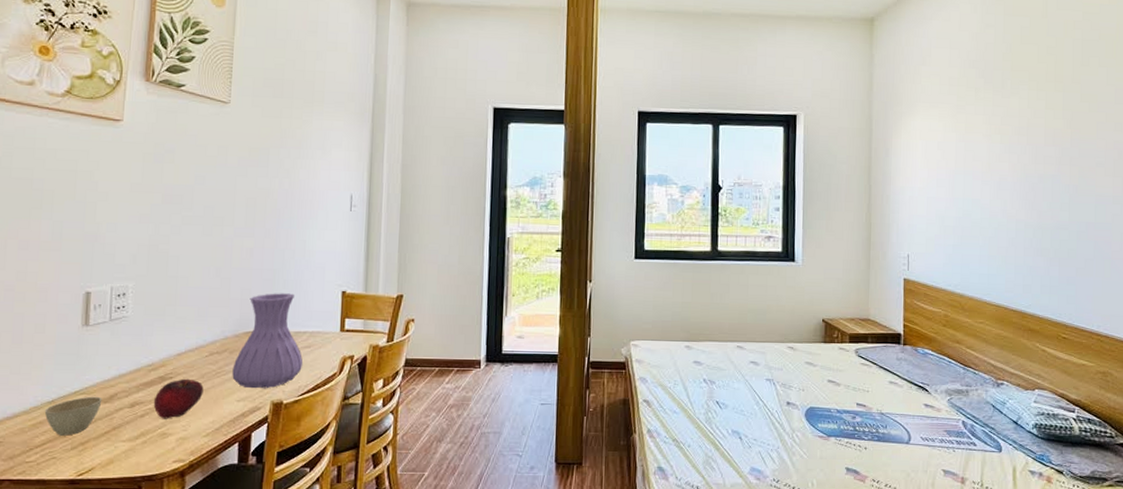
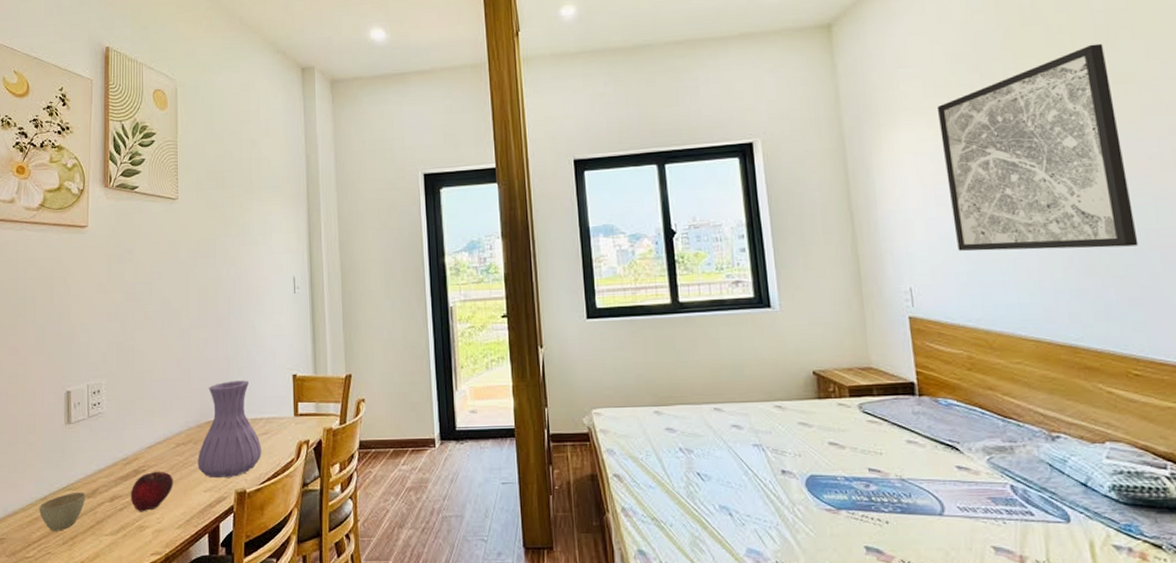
wall art: none [948,66,1080,235] -> present [936,43,1139,251]

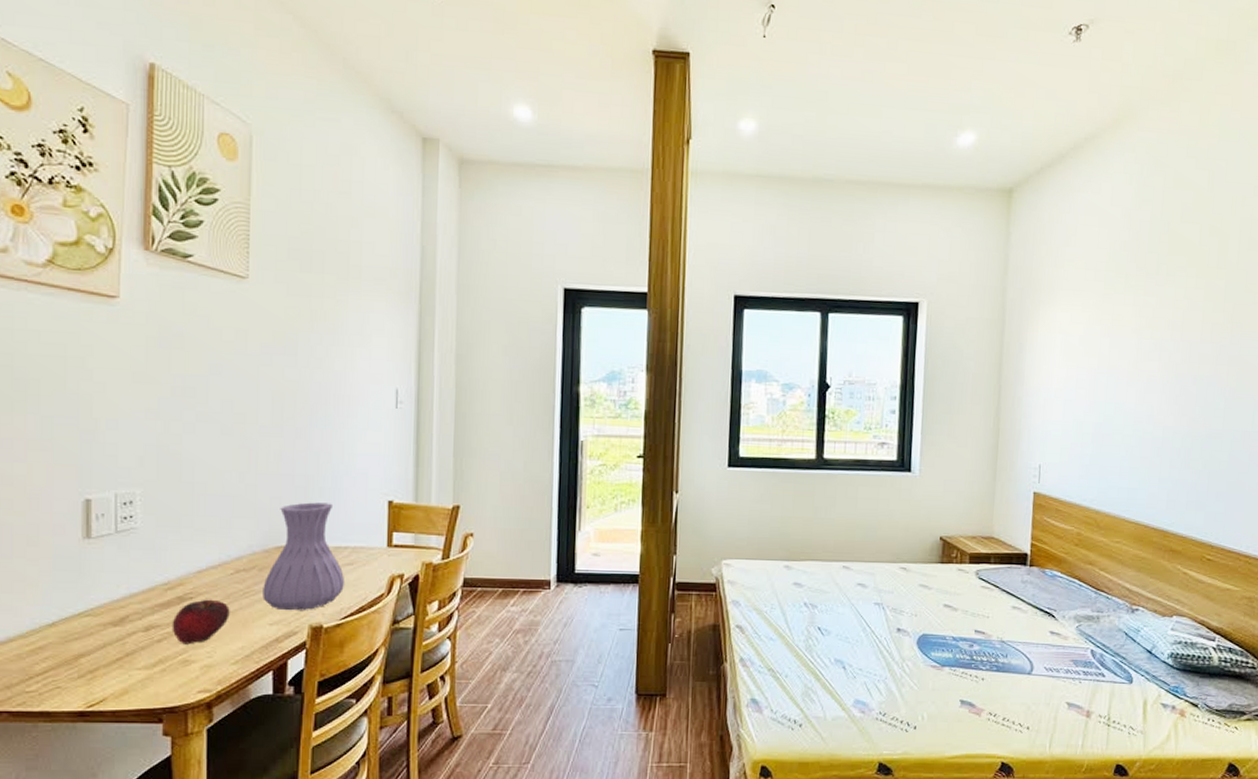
cup: present [38,491,86,531] -> none [44,618,111,663]
wall art: present [936,43,1139,251] -> none [1087,250,1244,445]

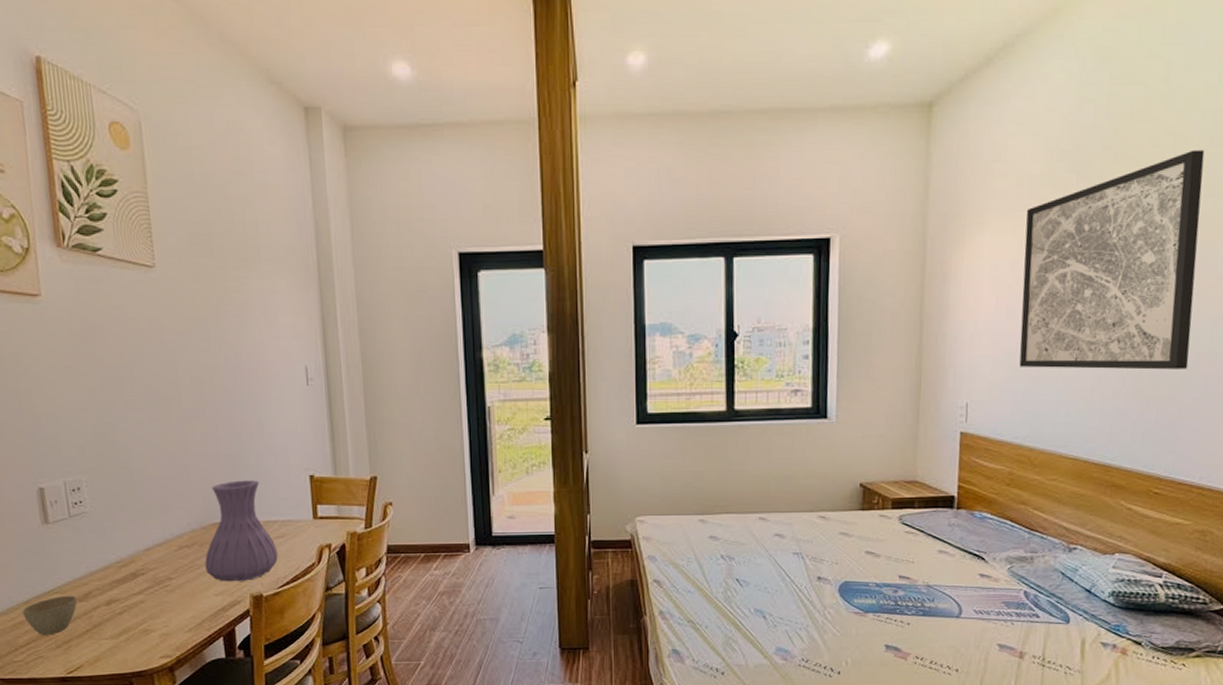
cup: none [44,618,111,663] -> present [21,595,78,635]
fruit: present [172,599,230,645] -> none [129,574,179,616]
wall art: none [1087,250,1244,445] -> present [1019,149,1205,370]

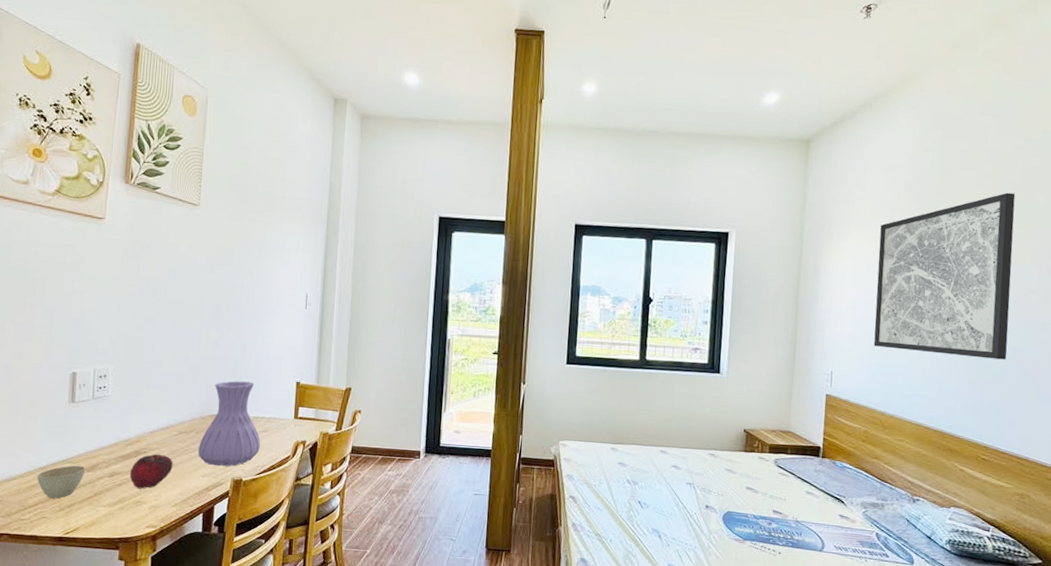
fruit: none [129,574,179,616] -> present [129,454,173,489]

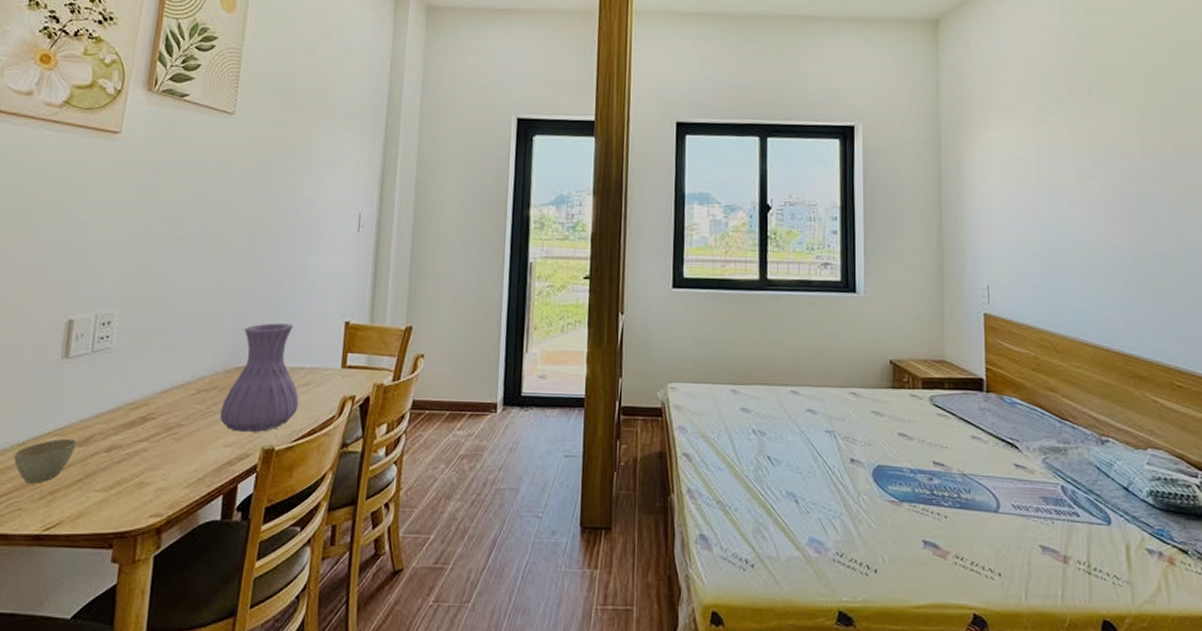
fruit: present [129,454,173,489] -> none [132,419,188,466]
wall art: present [874,192,1015,360] -> none [1027,71,1190,264]

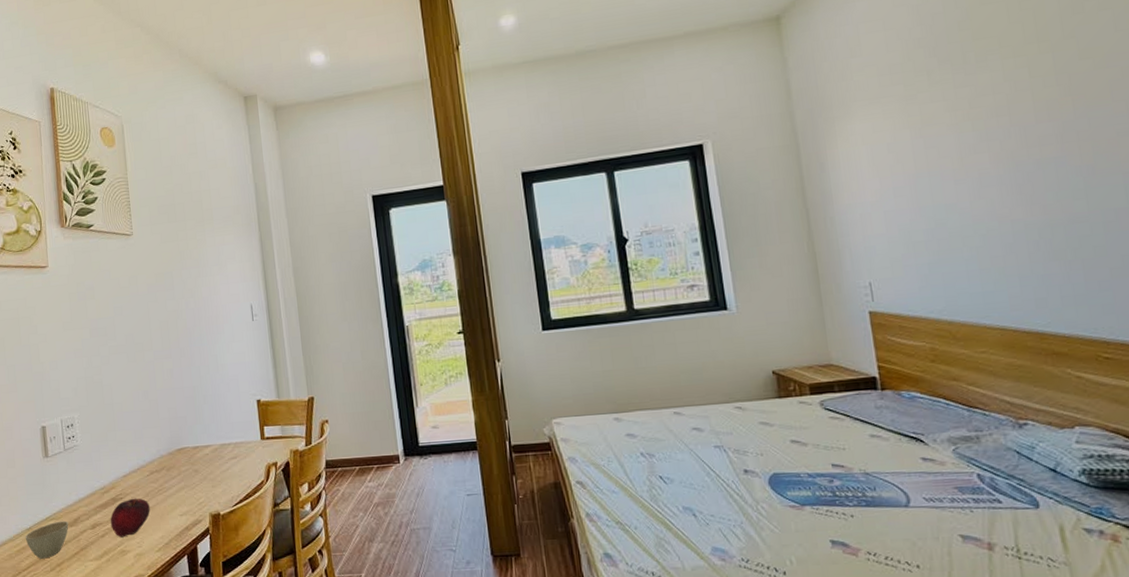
fruit: none [132,419,188,466] -> present [110,498,150,538]
vase: present [220,323,299,433] -> none [171,407,232,503]

